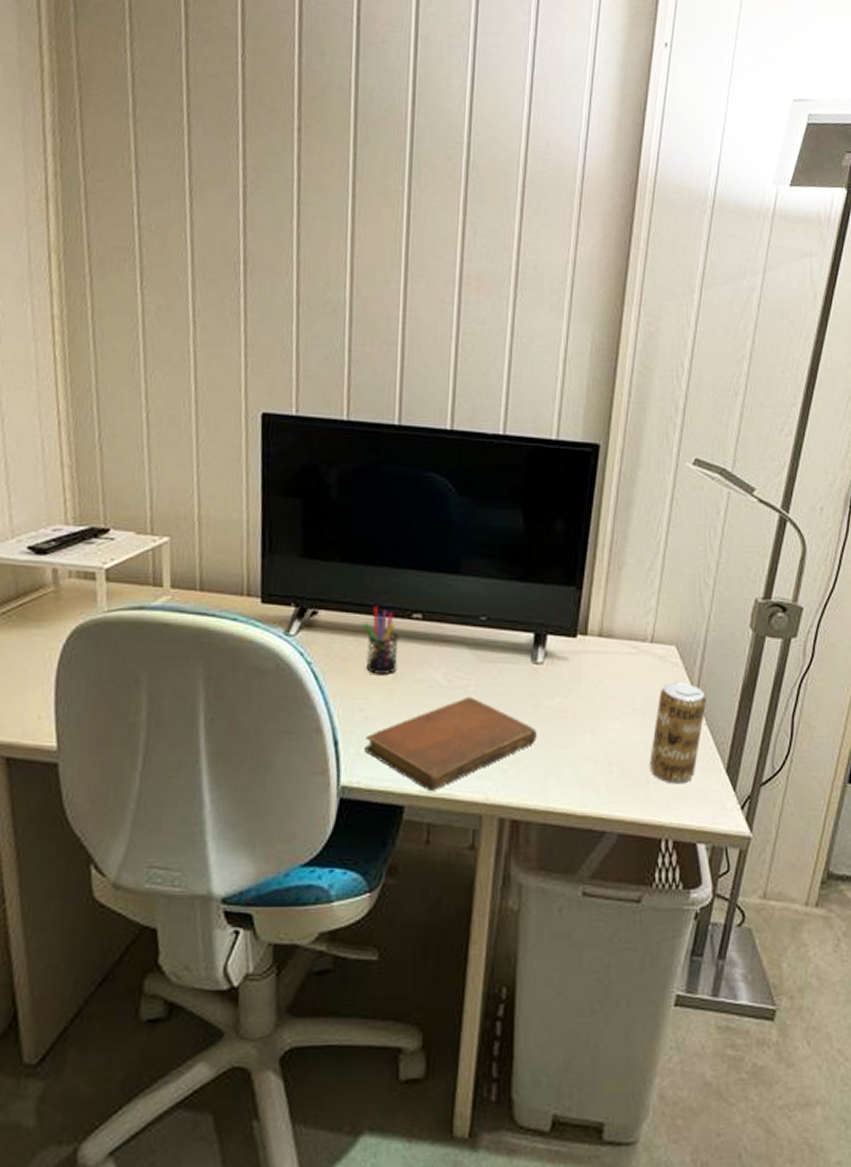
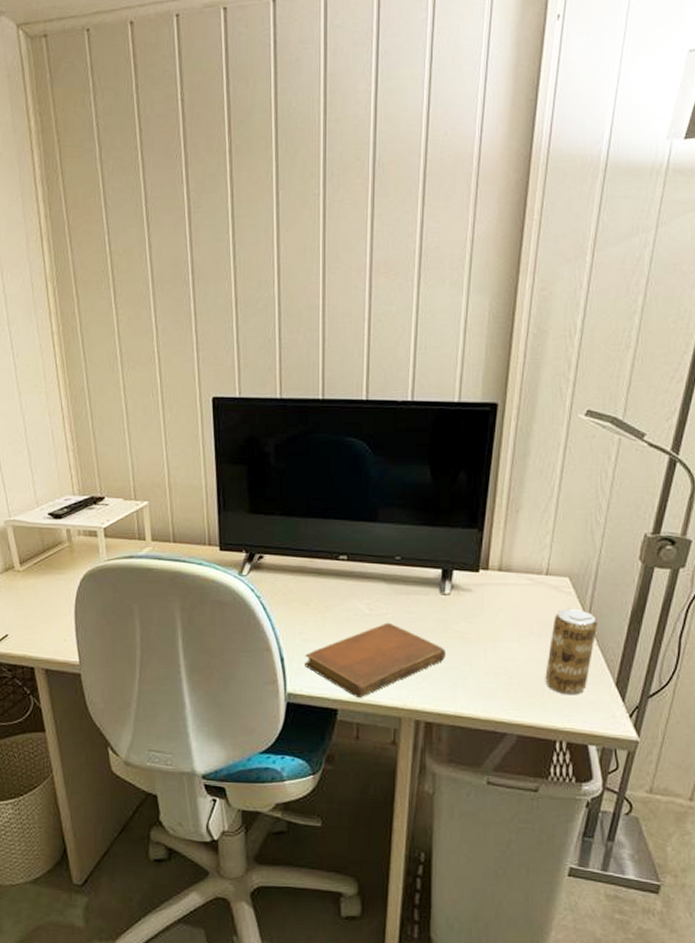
pen holder: present [364,607,399,674] -> none [300,551,329,605]

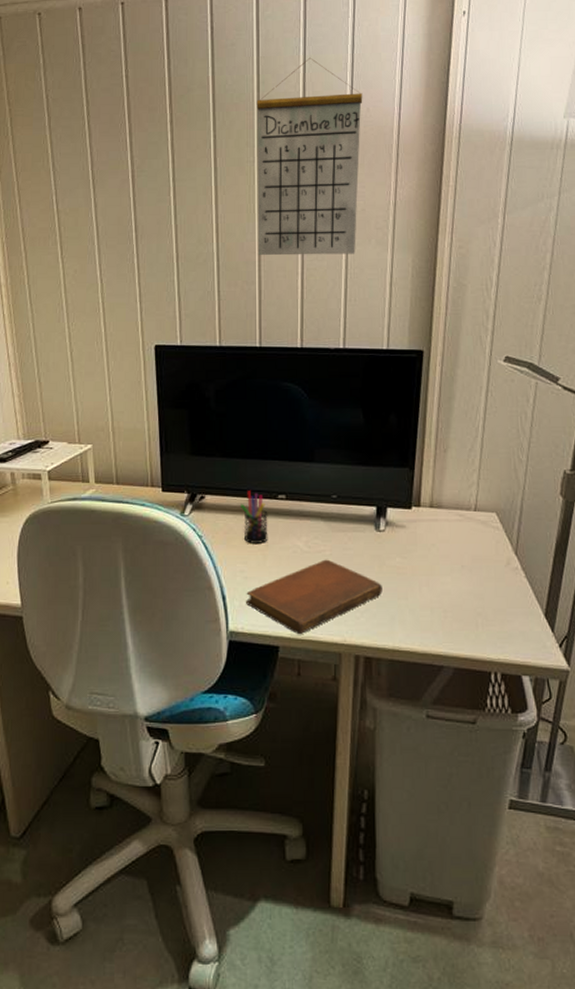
pen holder: none [300,551,329,605] -> present [241,491,268,543]
calendar: none [323,73,440,300] -> present [256,57,363,256]
beverage can: present [545,609,597,695] -> none [478,543,525,627]

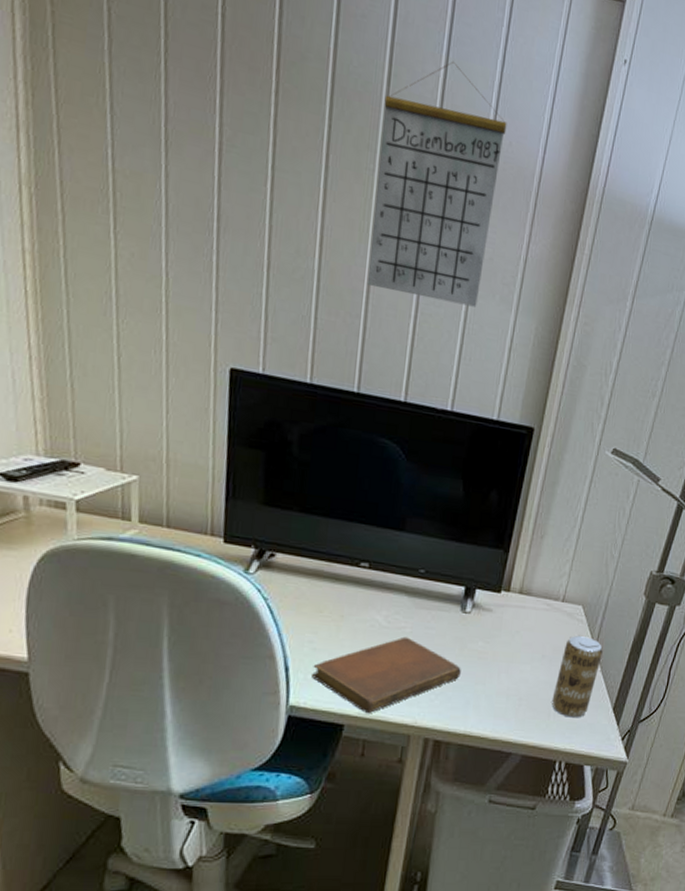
pen holder: present [241,491,268,543] -> none [316,554,347,613]
beverage can: none [478,543,525,627] -> present [552,636,603,718]

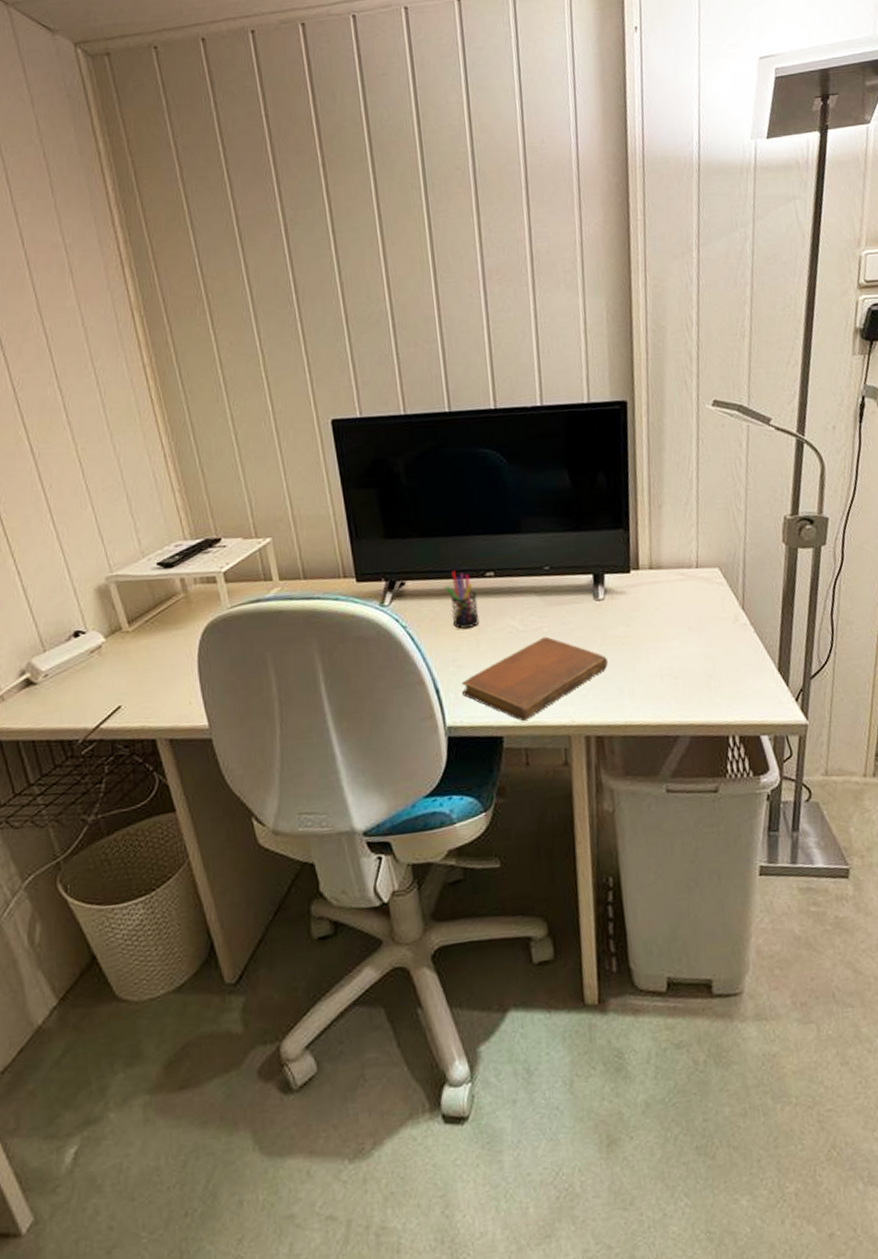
pen holder: none [316,554,347,613] -> present [445,571,480,629]
calendar: present [368,61,507,308] -> none [418,85,544,310]
beverage can: present [552,636,603,718] -> none [709,599,753,688]

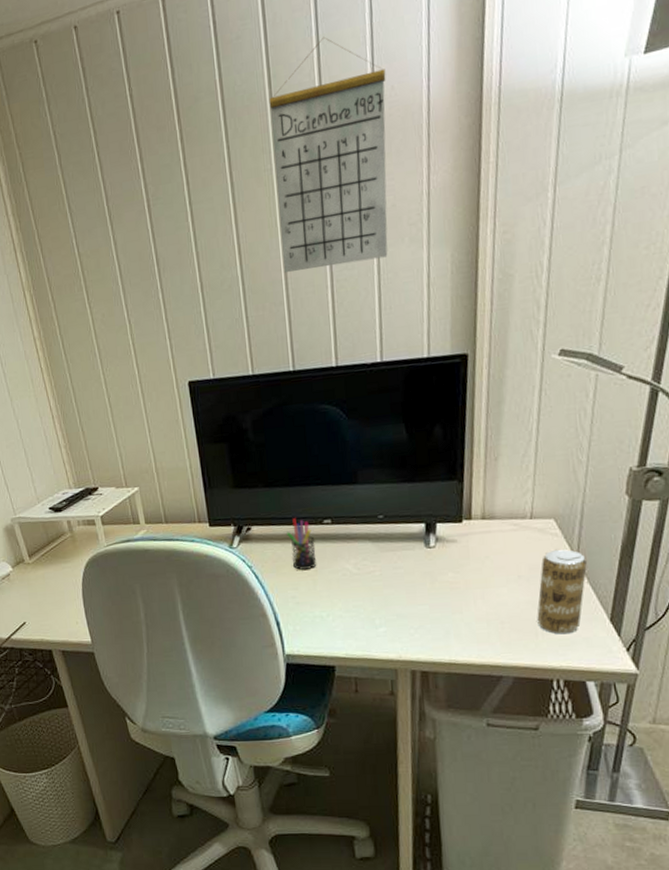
calendar: none [418,85,544,310] -> present [269,36,388,272]
notebook: present [461,636,608,722] -> none [299,579,436,654]
beverage can: none [709,599,753,688] -> present [537,549,587,635]

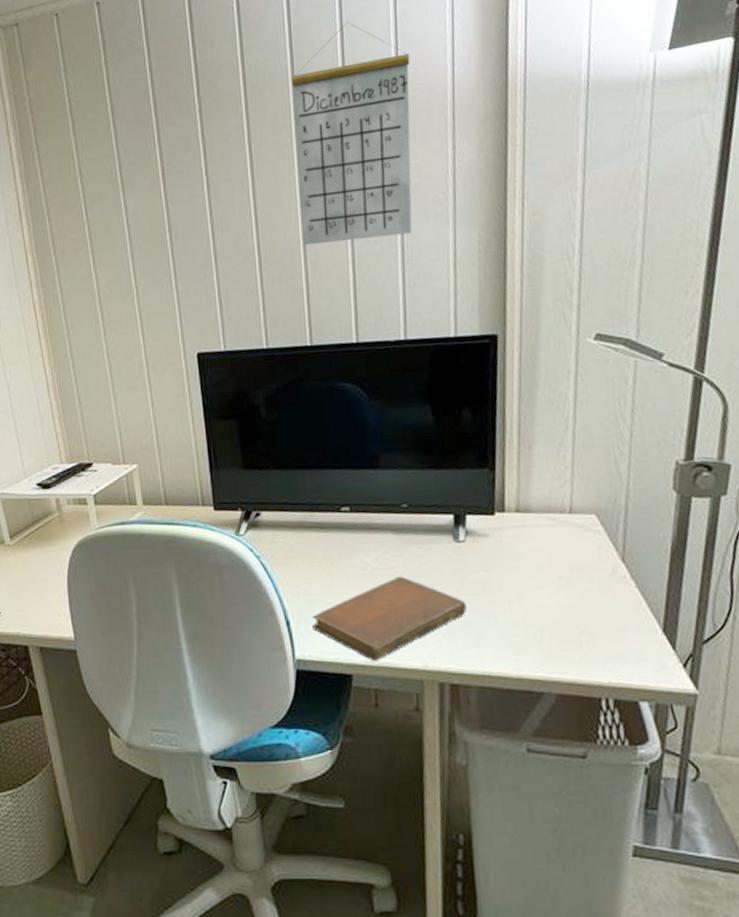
pen holder: present [287,518,317,570] -> none [300,504,333,562]
notebook: none [299,579,436,654] -> present [312,576,467,662]
beverage can: present [537,549,587,635] -> none [580,549,634,646]

